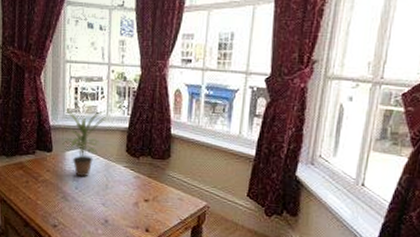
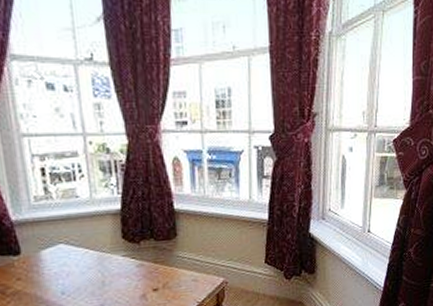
potted plant: present [61,108,106,177] -> none [28,192,91,279]

